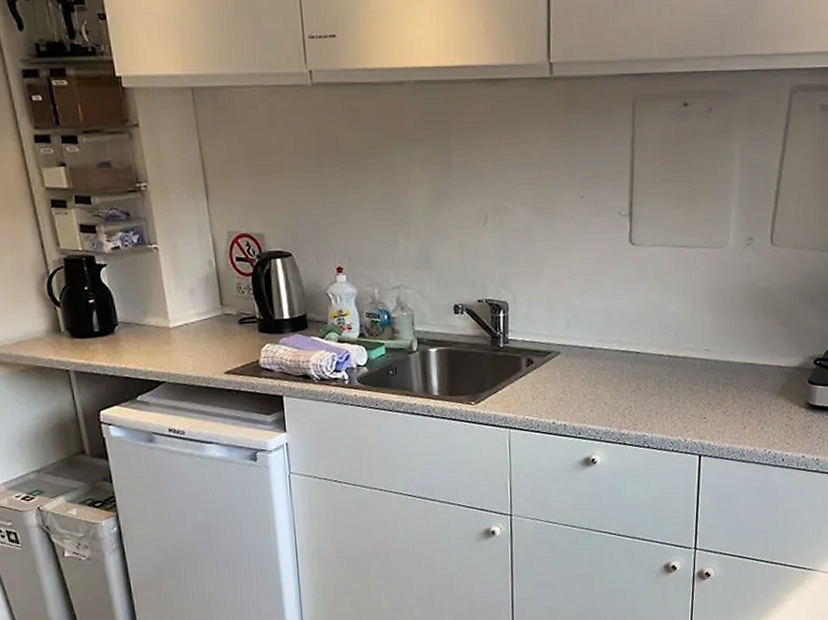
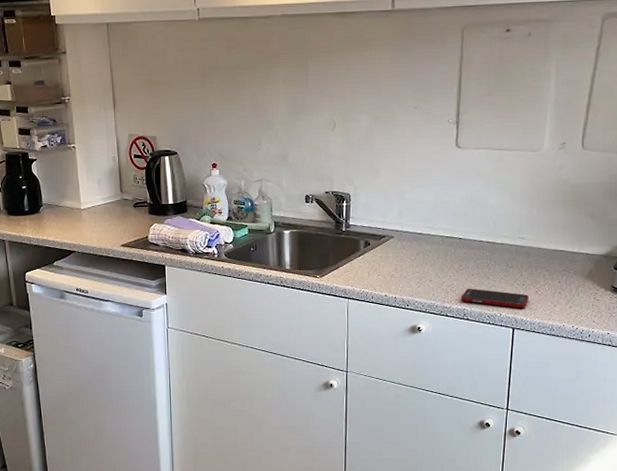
cell phone: none [640,410,716,432] -> present [461,288,529,309]

